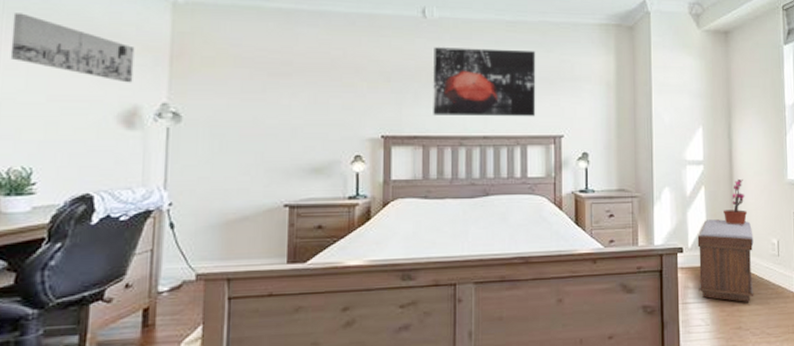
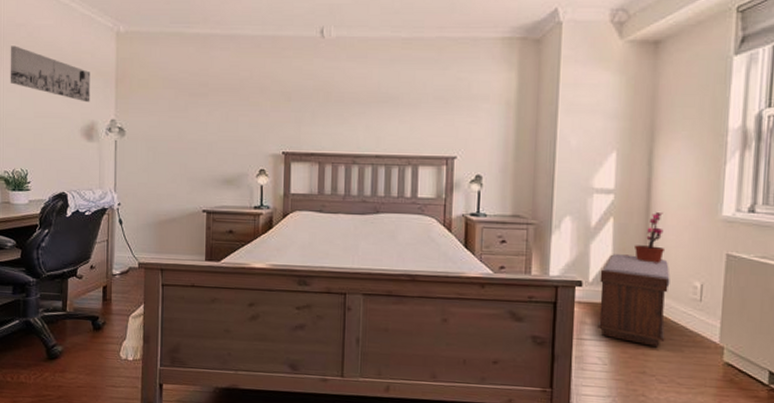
wall art: present [433,47,536,117] -> none [329,67,431,137]

